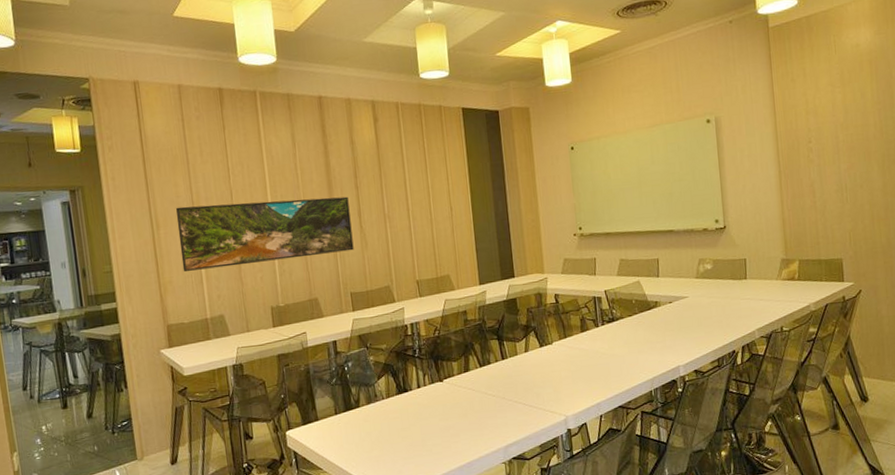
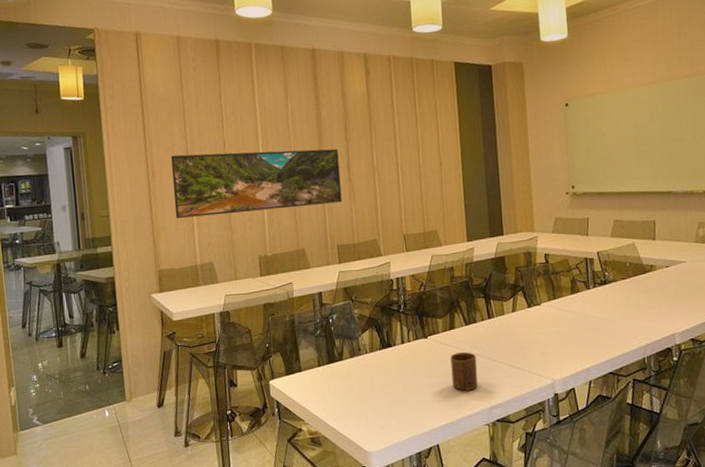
cup: none [466,393,494,431] -> present [450,351,478,391]

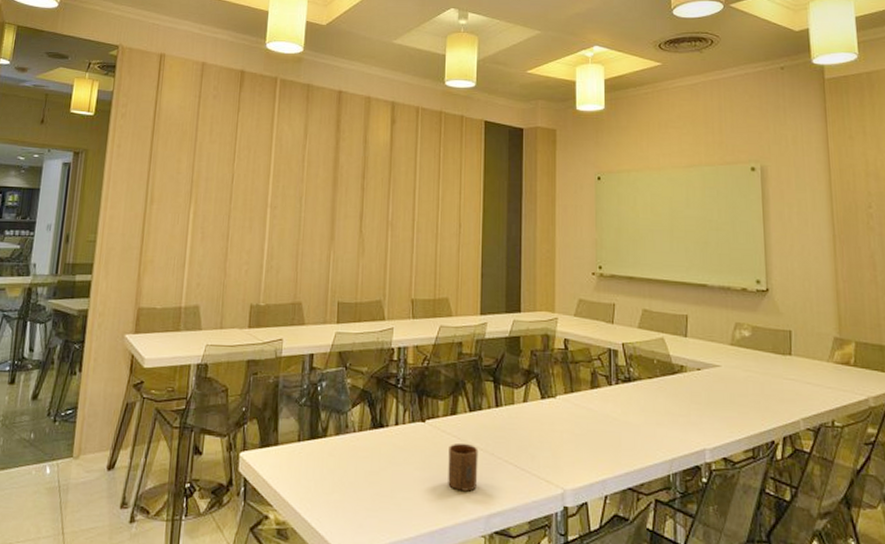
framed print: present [170,148,342,218] -> none [167,184,352,256]

